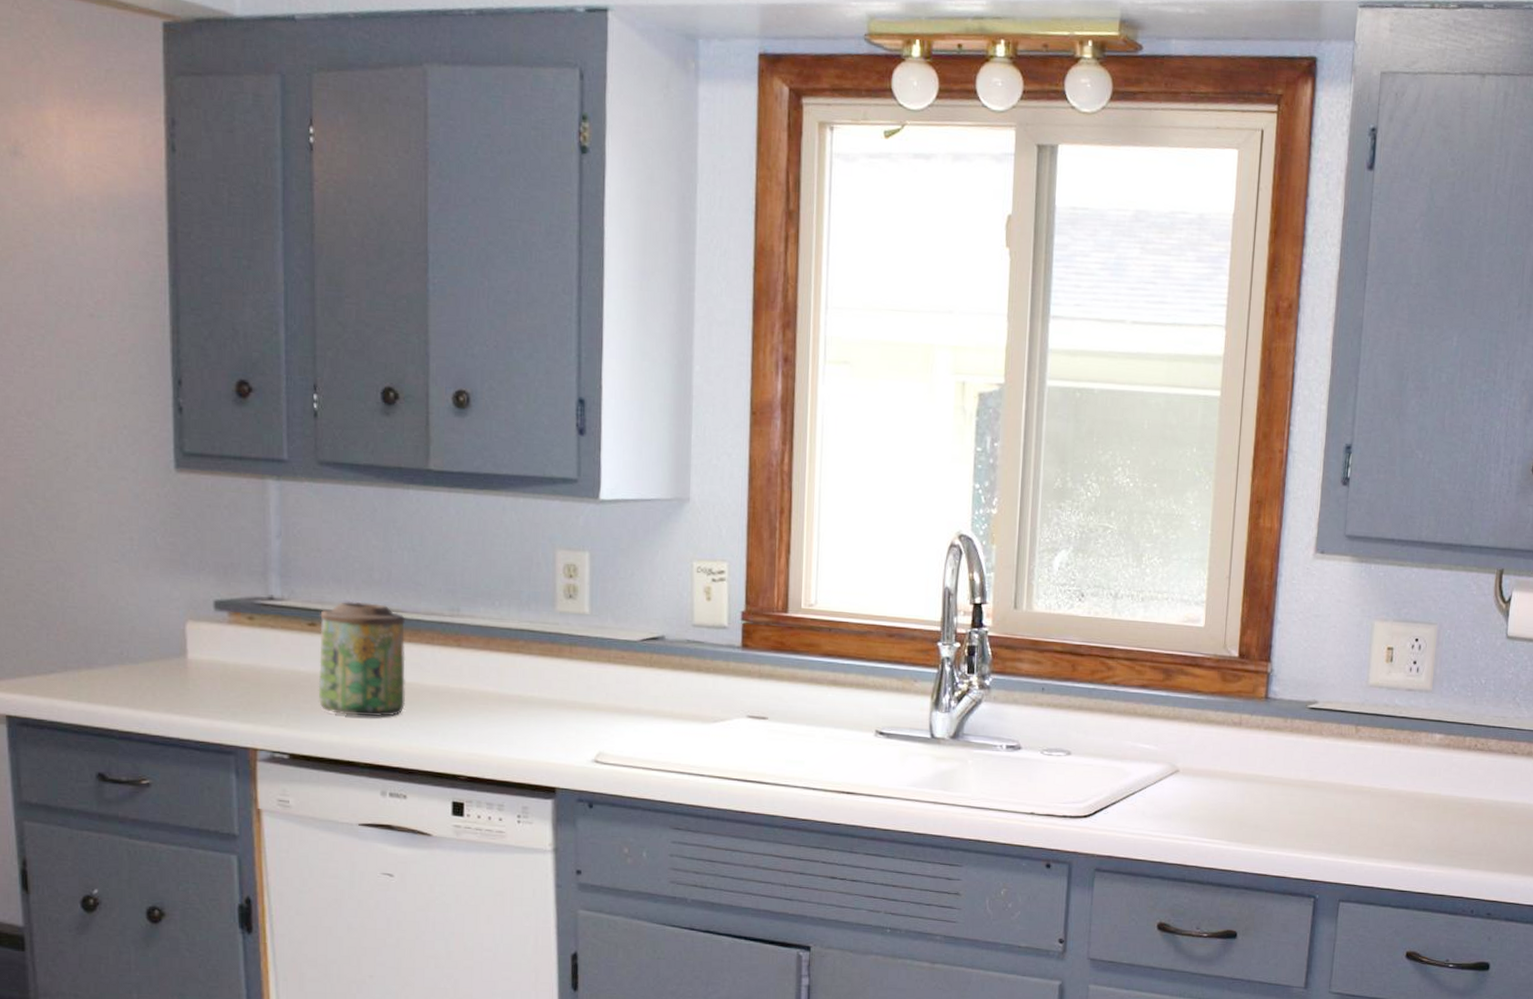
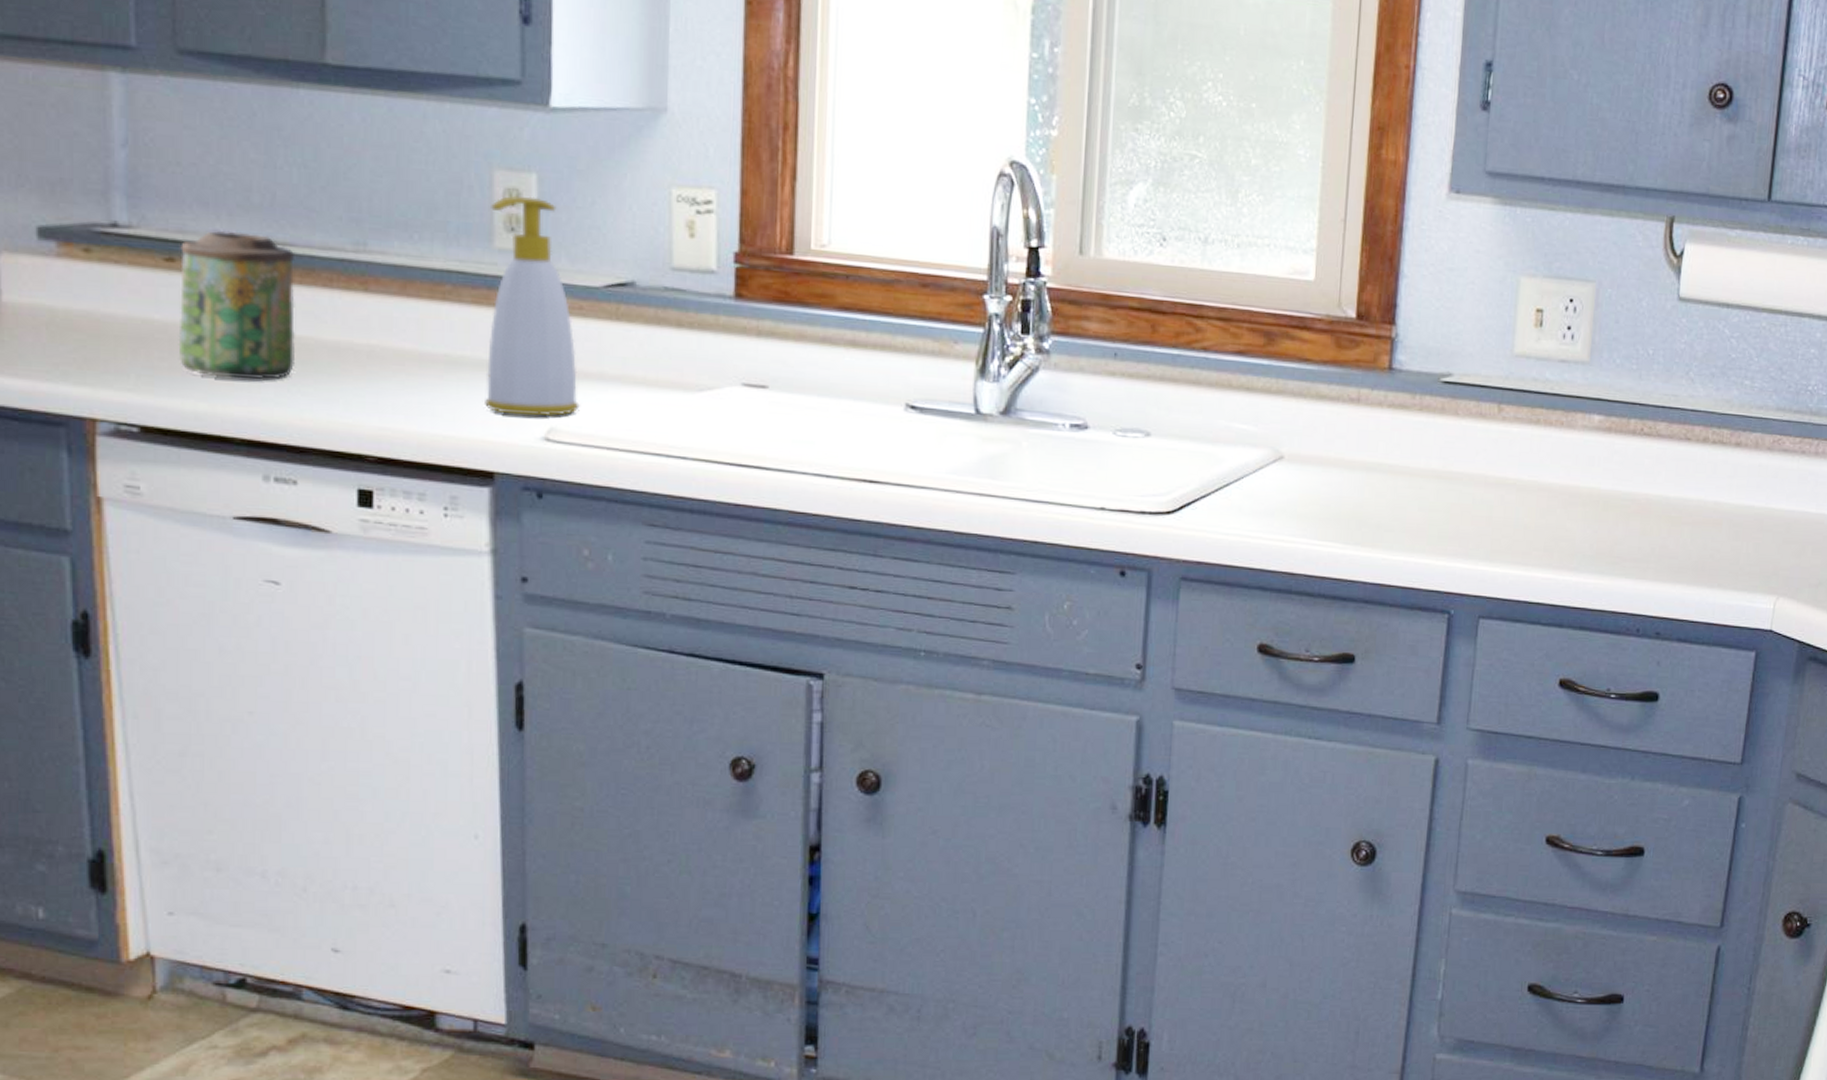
soap bottle: none [549,569,622,743] -> present [485,195,580,416]

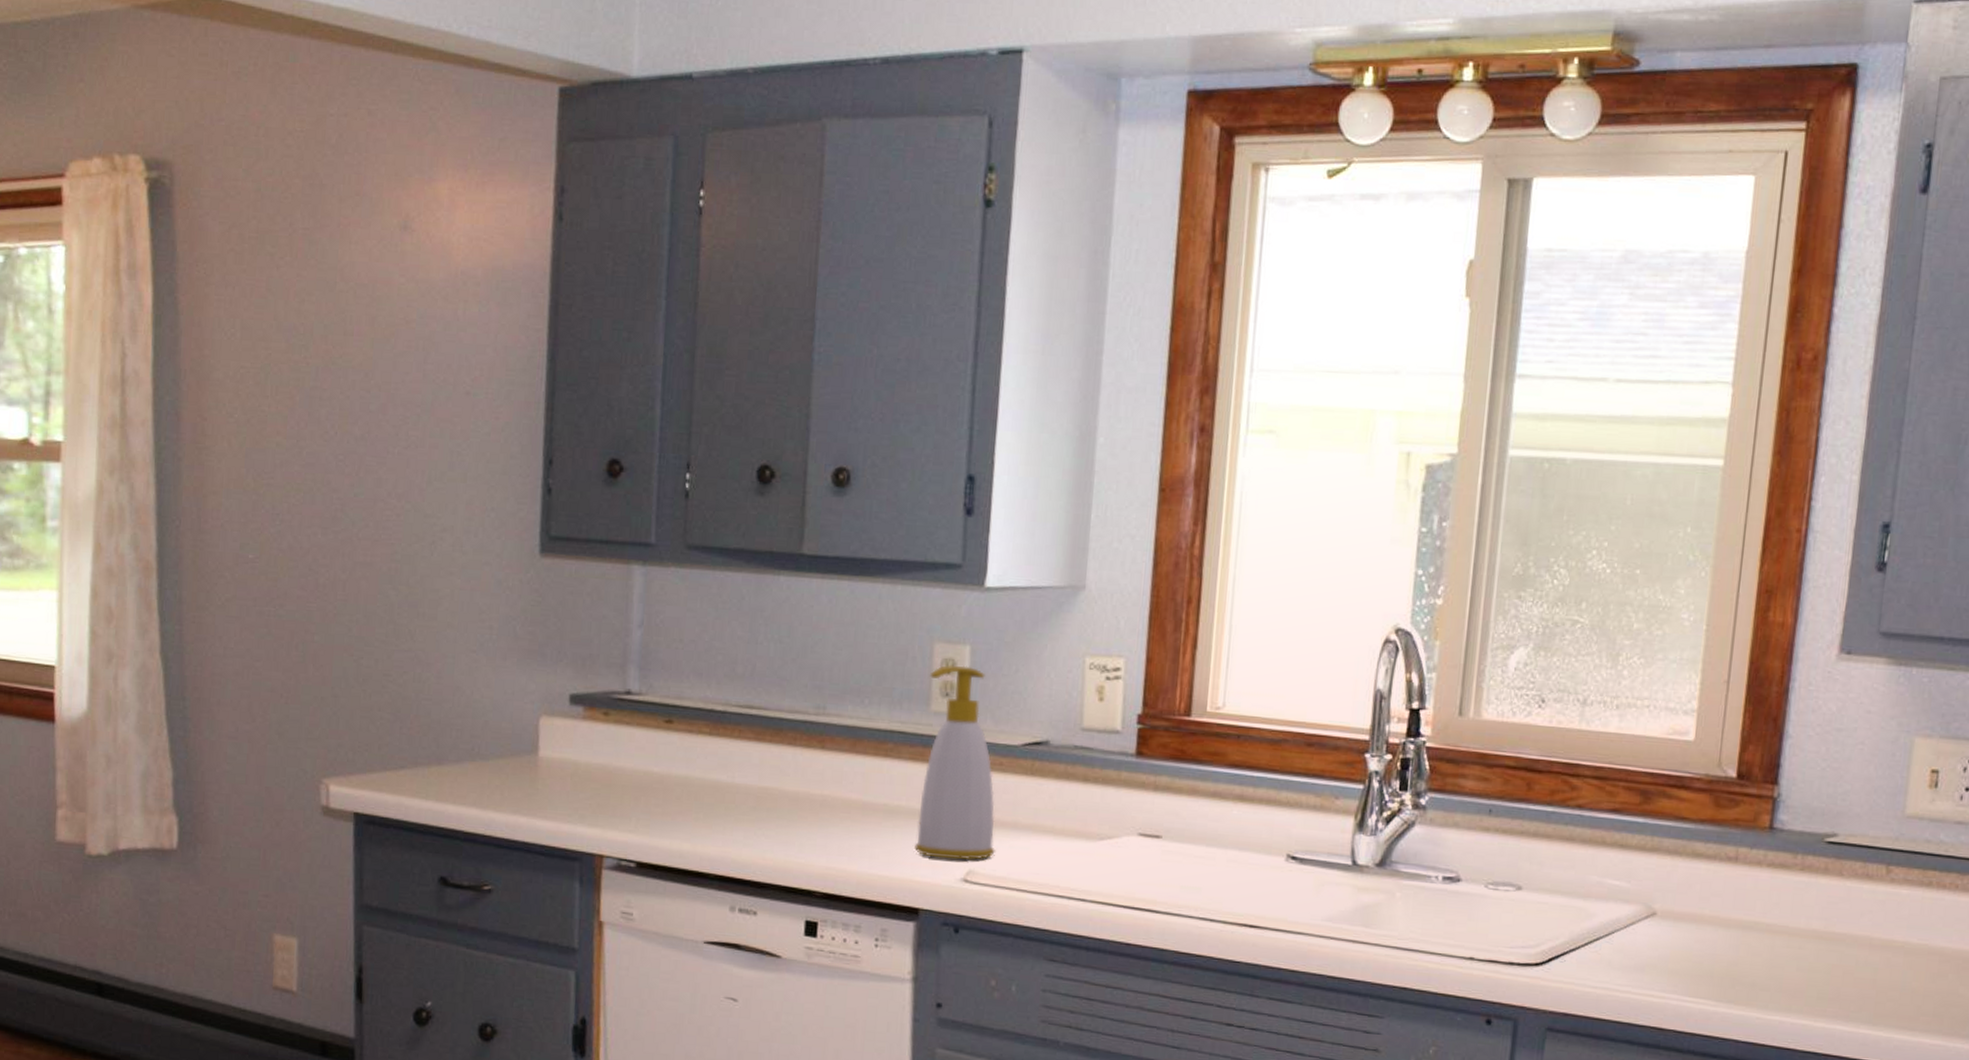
canister: present [178,231,295,380] -> none [671,697,767,825]

